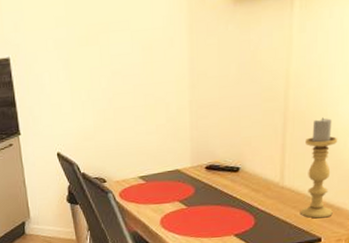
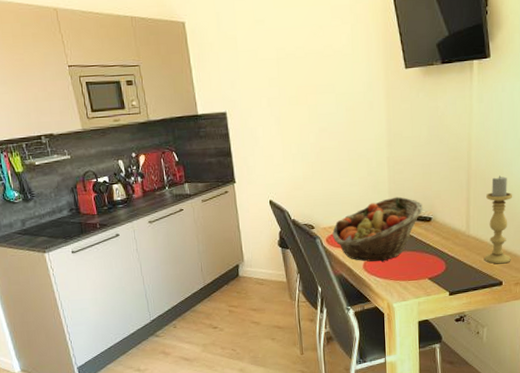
fruit basket: none [126,144,230,218] -> present [332,196,423,262]

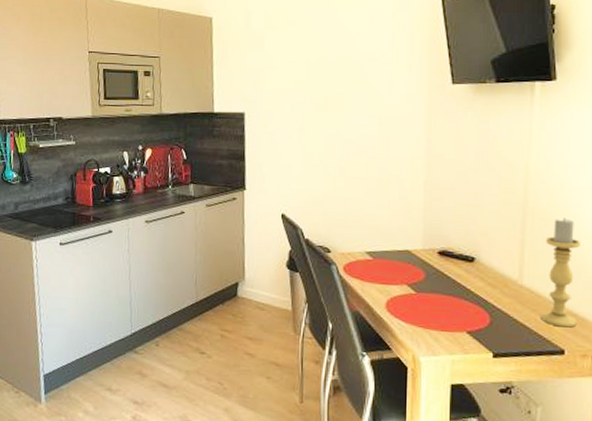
fruit basket: present [332,196,423,262] -> none [351,227,465,303]

